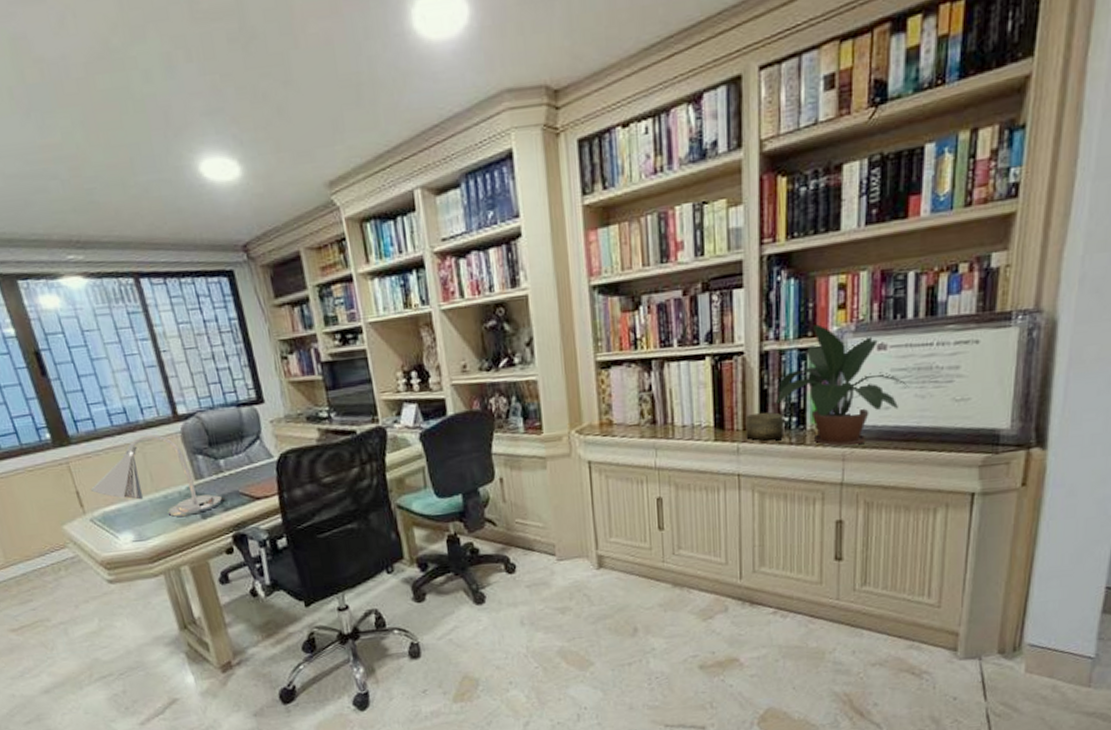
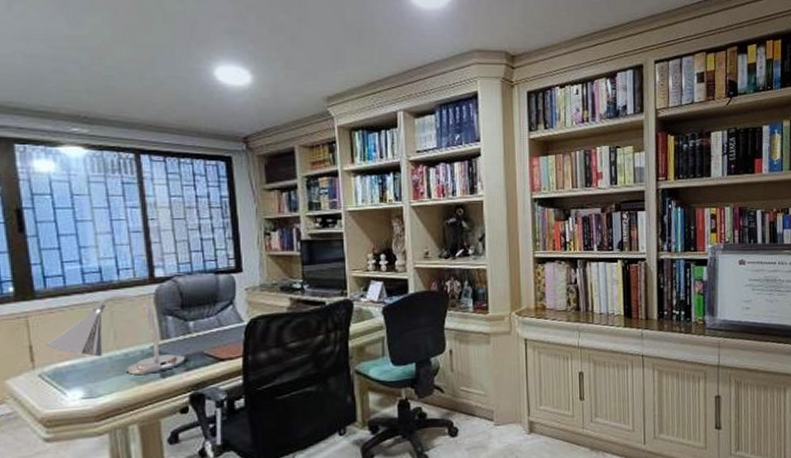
decorative box: present [745,412,785,442] -> none [647,307,676,330]
potted plant: present [775,324,909,447] -> none [668,242,762,336]

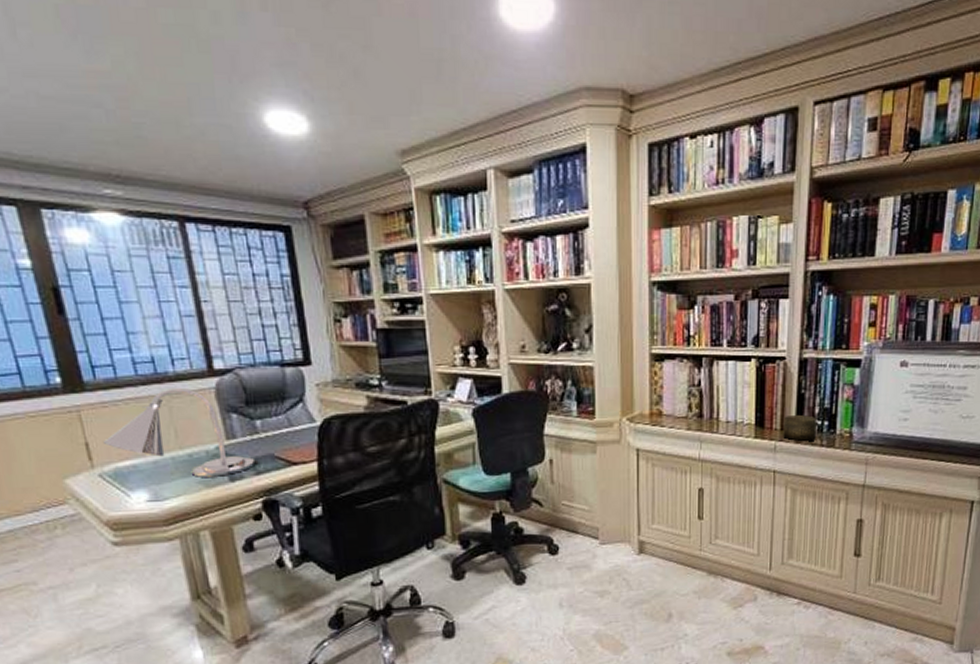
decorative box: none [647,307,676,330] -> present [783,415,818,442]

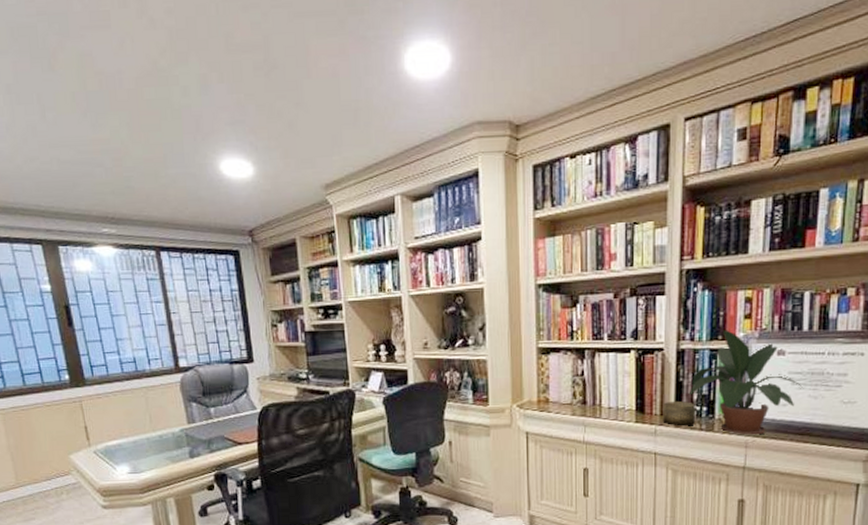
table lamp: present [104,387,259,477] -> none [98,381,212,454]
potted plant: none [810,338,925,452] -> present [688,330,804,435]

